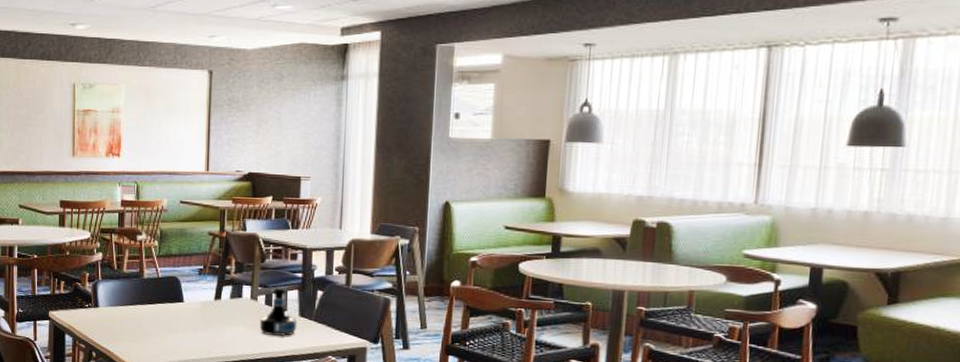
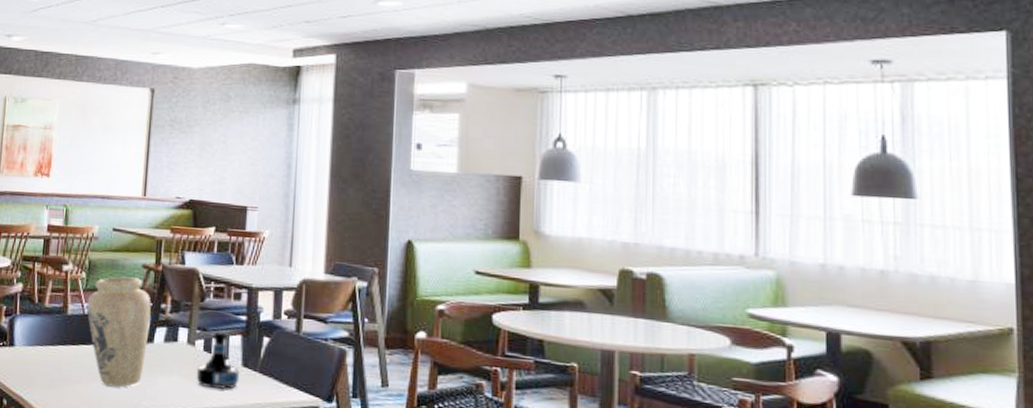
vase: none [160,243,218,338] -> present [87,276,151,387]

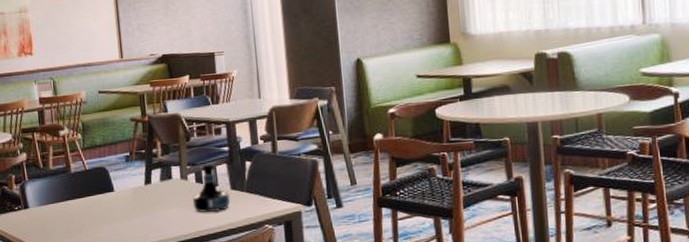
vase: present [87,276,151,387] -> none [86,130,147,227]

